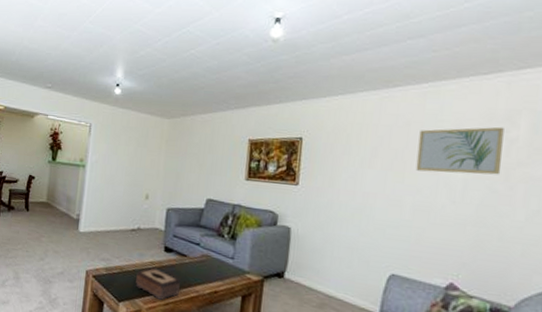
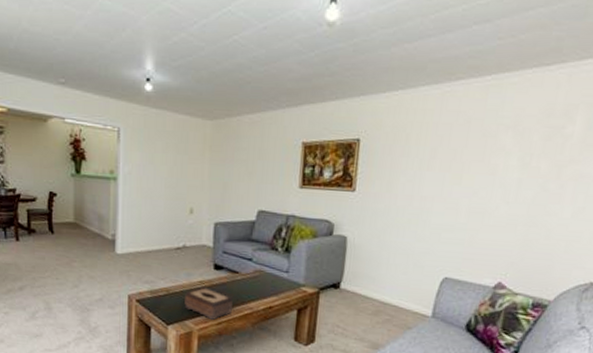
wall art: present [415,126,504,175] -> none [473,122,561,173]

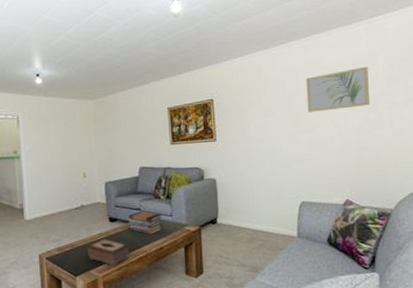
book stack: none [236,261,277,291] -> present [128,211,162,235]
wall art: none [473,122,561,173] -> present [306,66,371,112]

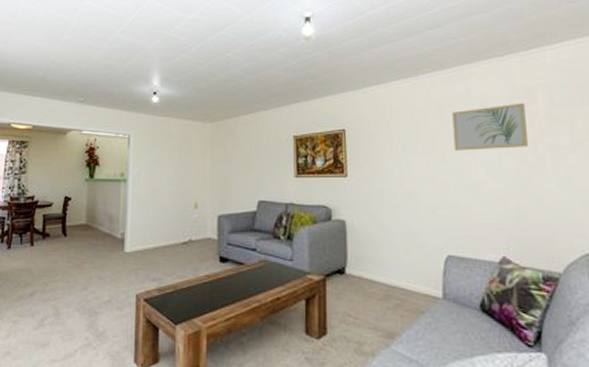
tissue box: present [87,238,129,267] -> none [192,281,240,317]
book stack: present [128,211,162,235] -> none [241,252,281,282]

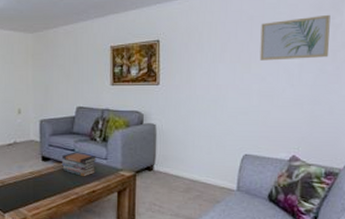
book stack: none [241,252,281,282] -> present [61,152,97,177]

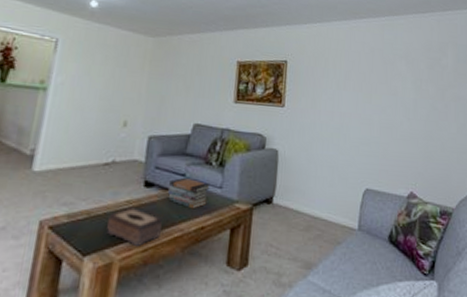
tissue box: none [18,177,60,207] -> present [106,207,162,247]
wall art: present [259,14,331,61] -> none [380,55,439,95]

